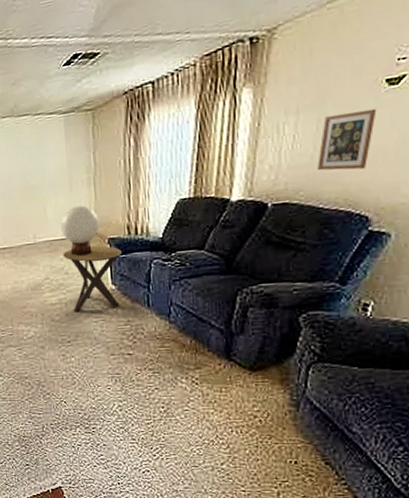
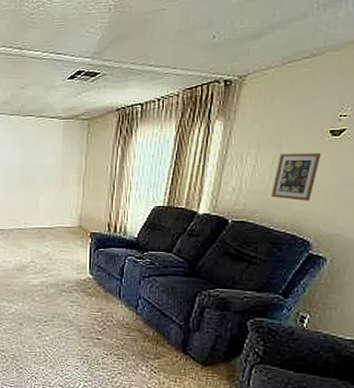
table lamp: present [60,205,100,256] -> none [49,200,84,245]
side table: present [63,245,122,312] -> none [49,238,101,295]

